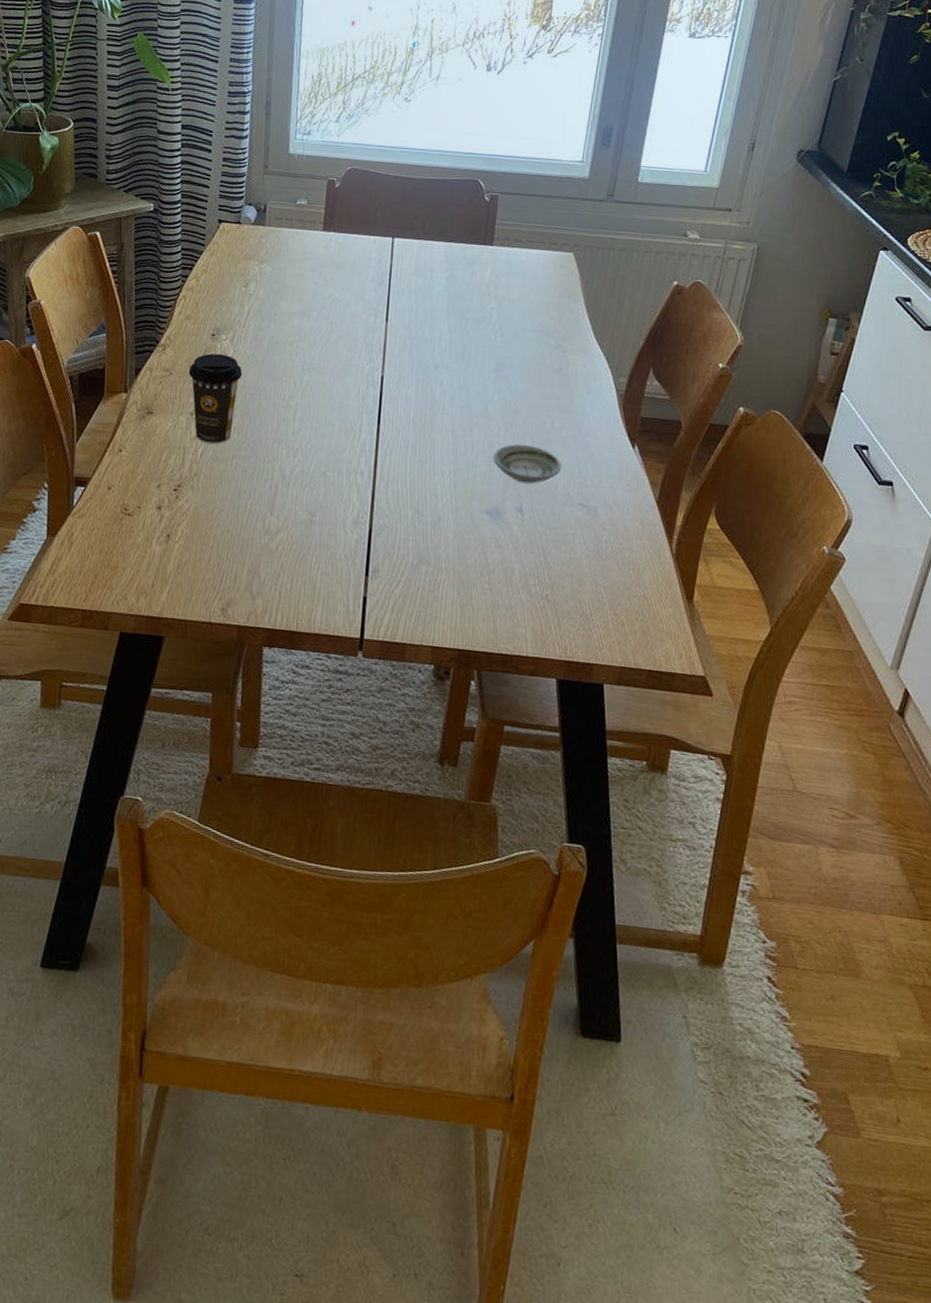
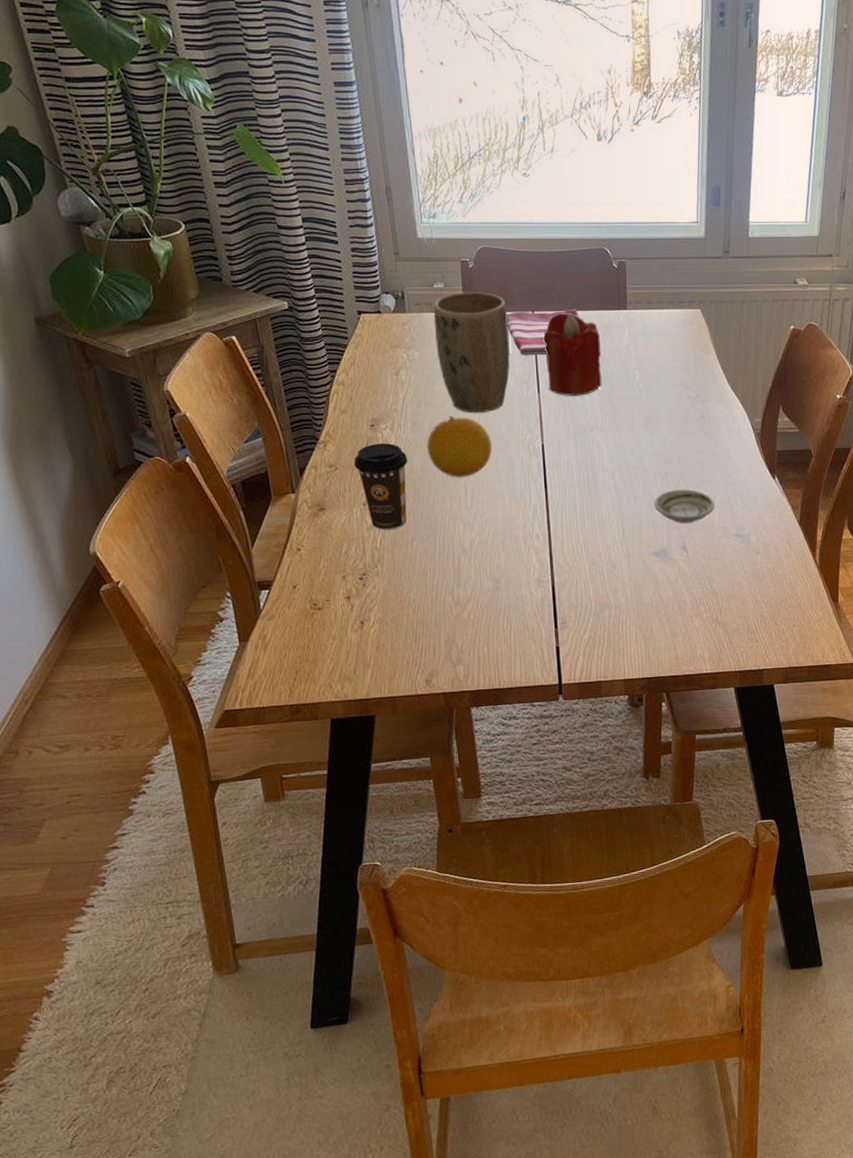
fruit: none [263,335,330,400] -> present [427,416,492,477]
plant pot: none [289,210,367,336] -> present [433,292,511,413]
dish towel: none [364,235,441,284] -> present [506,308,580,356]
candle: none [398,242,460,330] -> present [543,313,602,396]

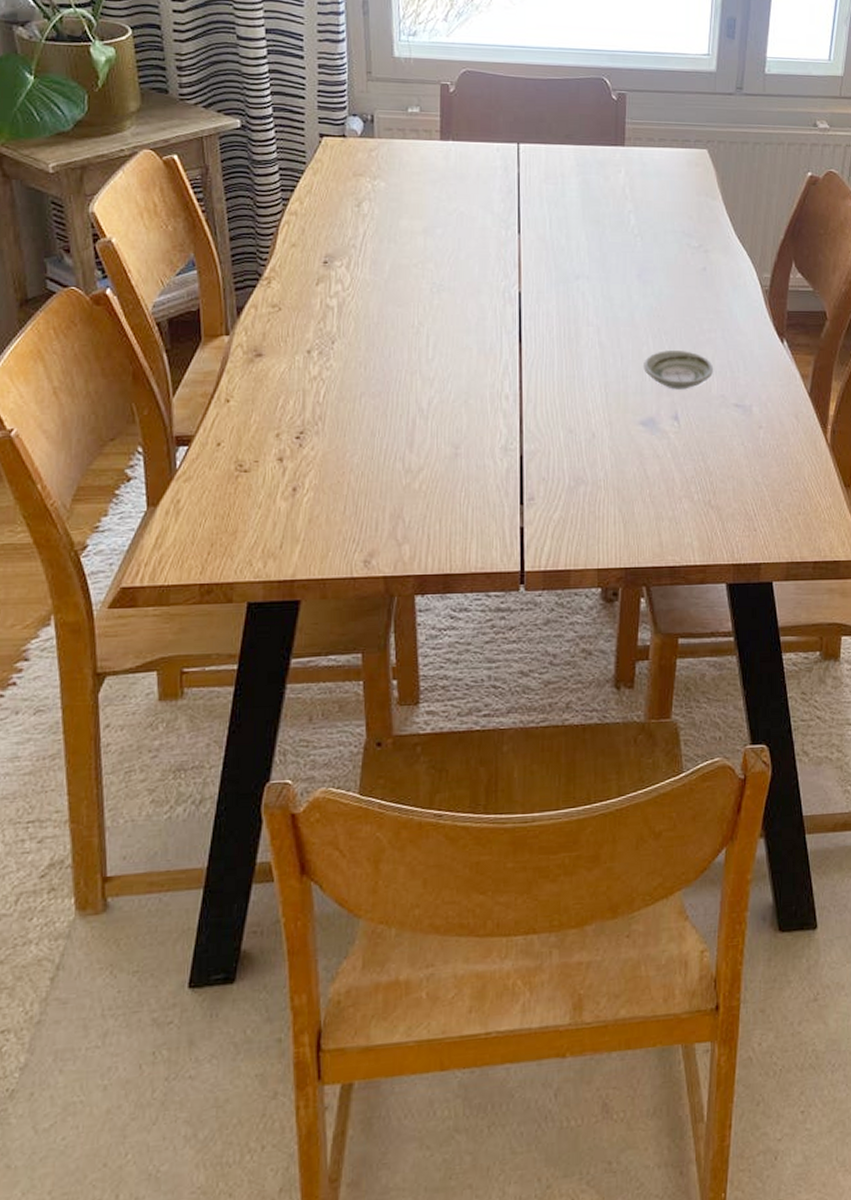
coffee cup: present [353,443,408,531] -> none [300,283,364,383]
fruit: present [427,416,492,477] -> none [387,256,461,325]
plant pot: present [433,292,511,413] -> none [405,118,491,254]
dish towel: present [506,308,580,356] -> none [488,142,571,193]
candle: present [543,313,602,396] -> none [528,147,593,239]

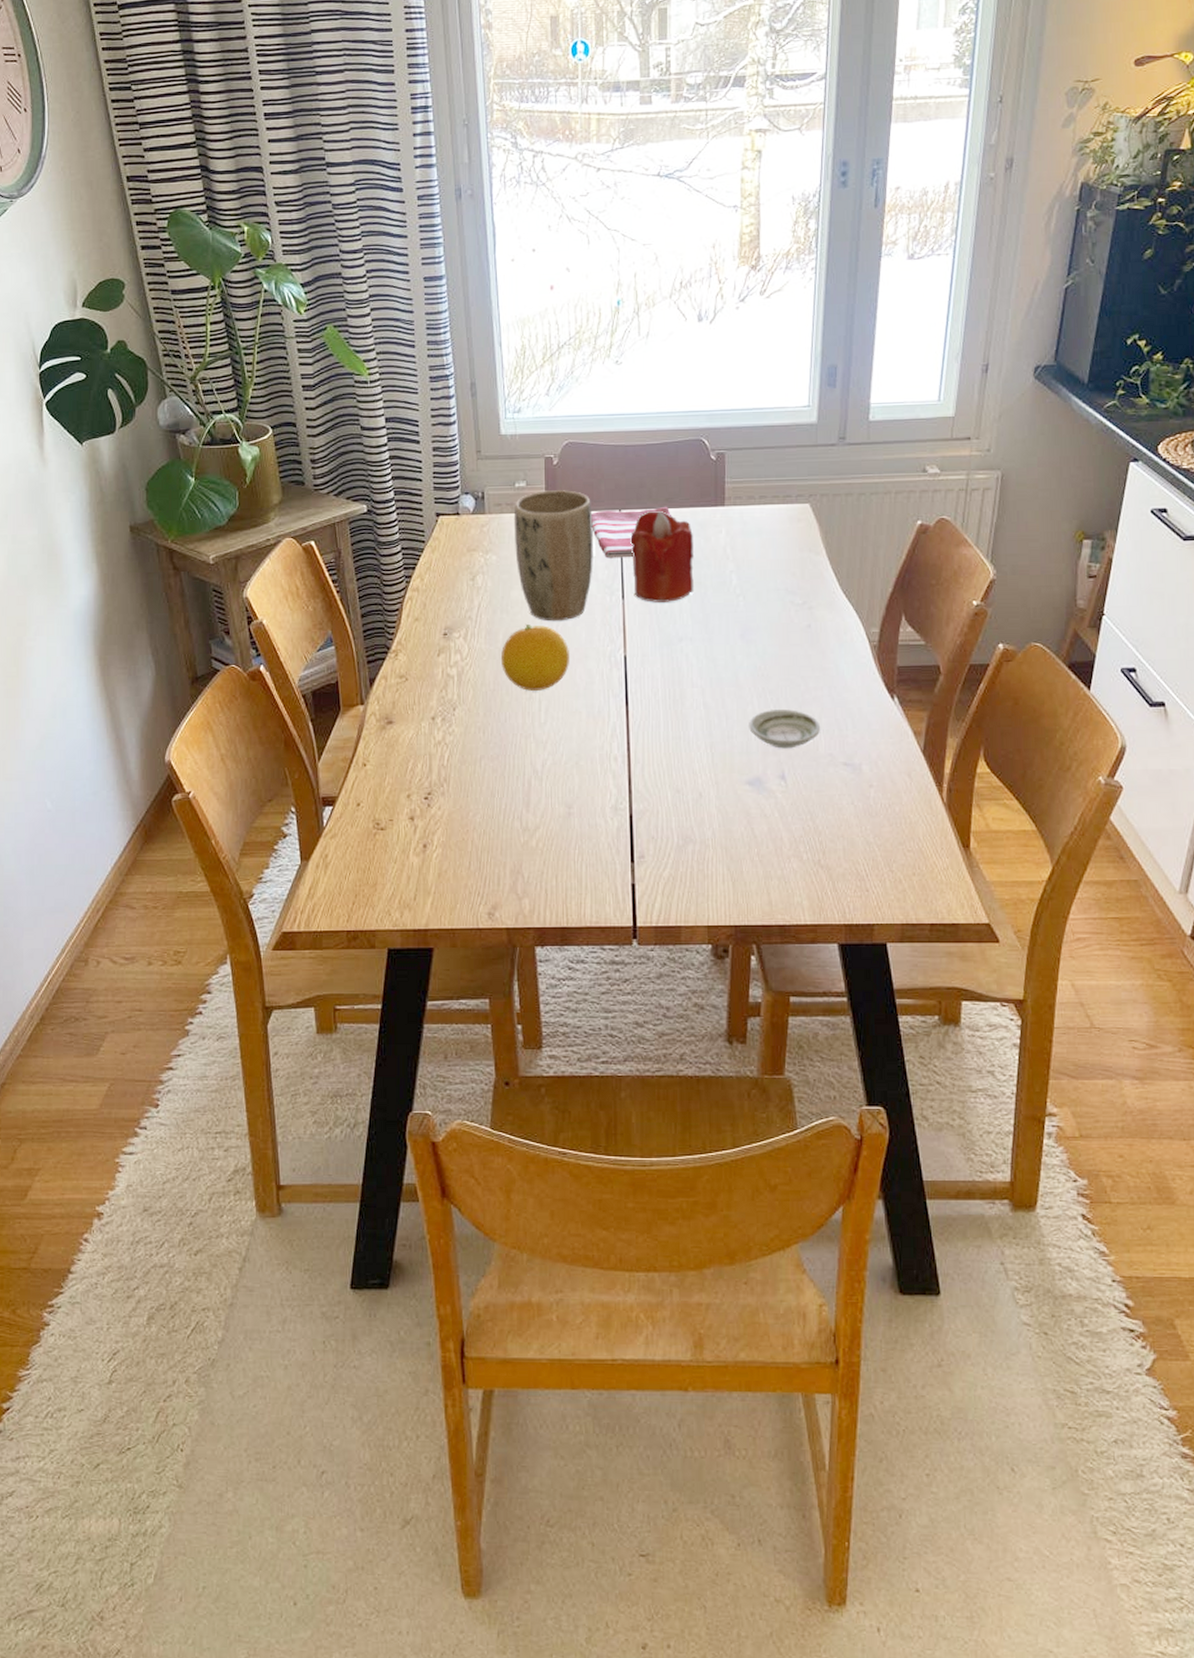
fruit: none [387,256,461,325] -> present [501,625,569,691]
plant pot: none [405,118,491,254] -> present [513,490,594,622]
dish towel: none [488,142,571,193] -> present [591,506,671,559]
candle: none [528,147,593,239] -> present [630,511,695,602]

